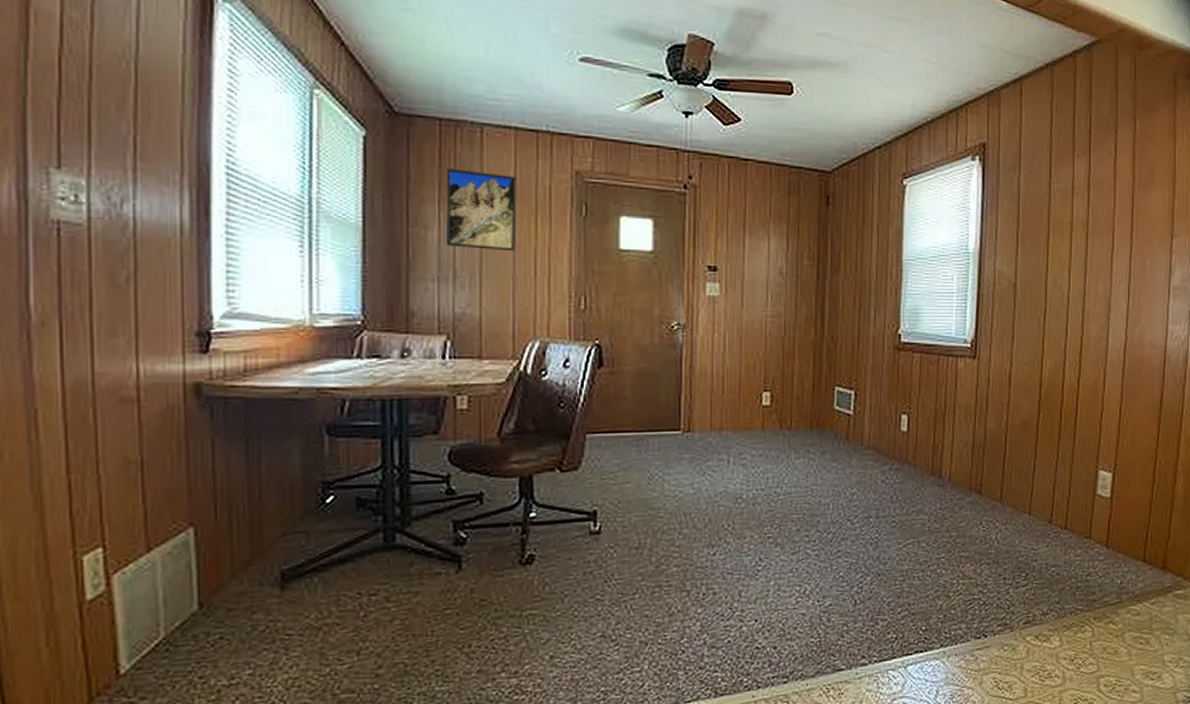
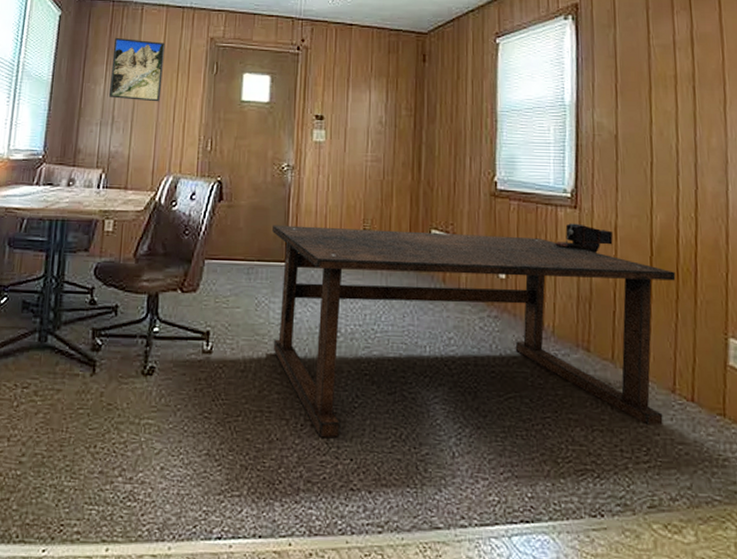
dining table: none [663,373,1059,604] -> present [272,223,676,438]

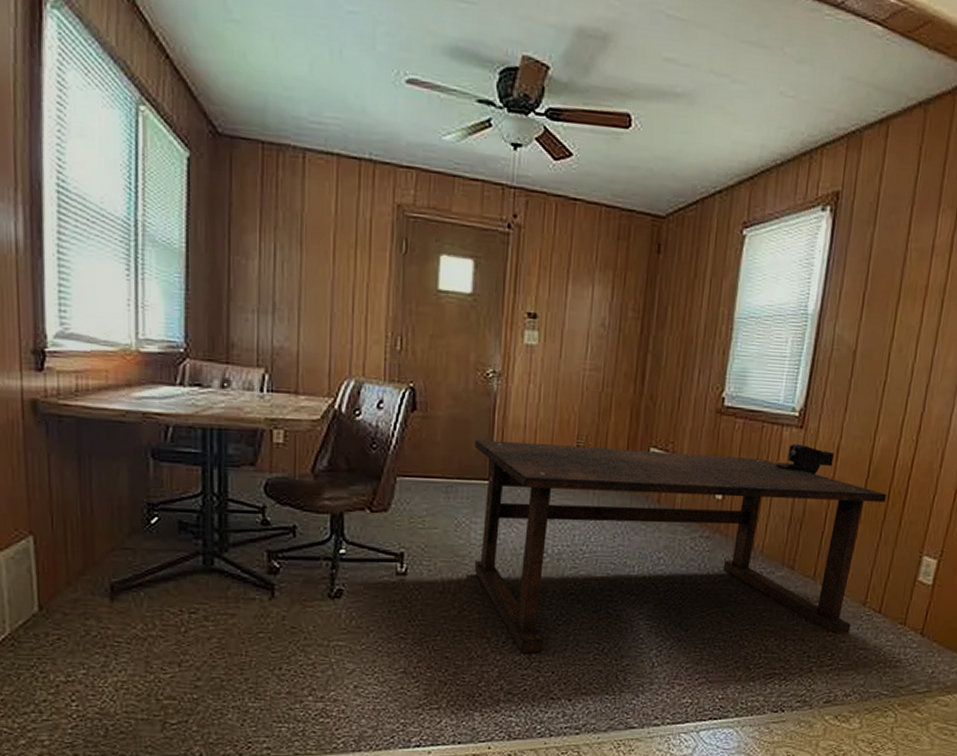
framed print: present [109,37,166,102] -> none [267,194,338,286]

